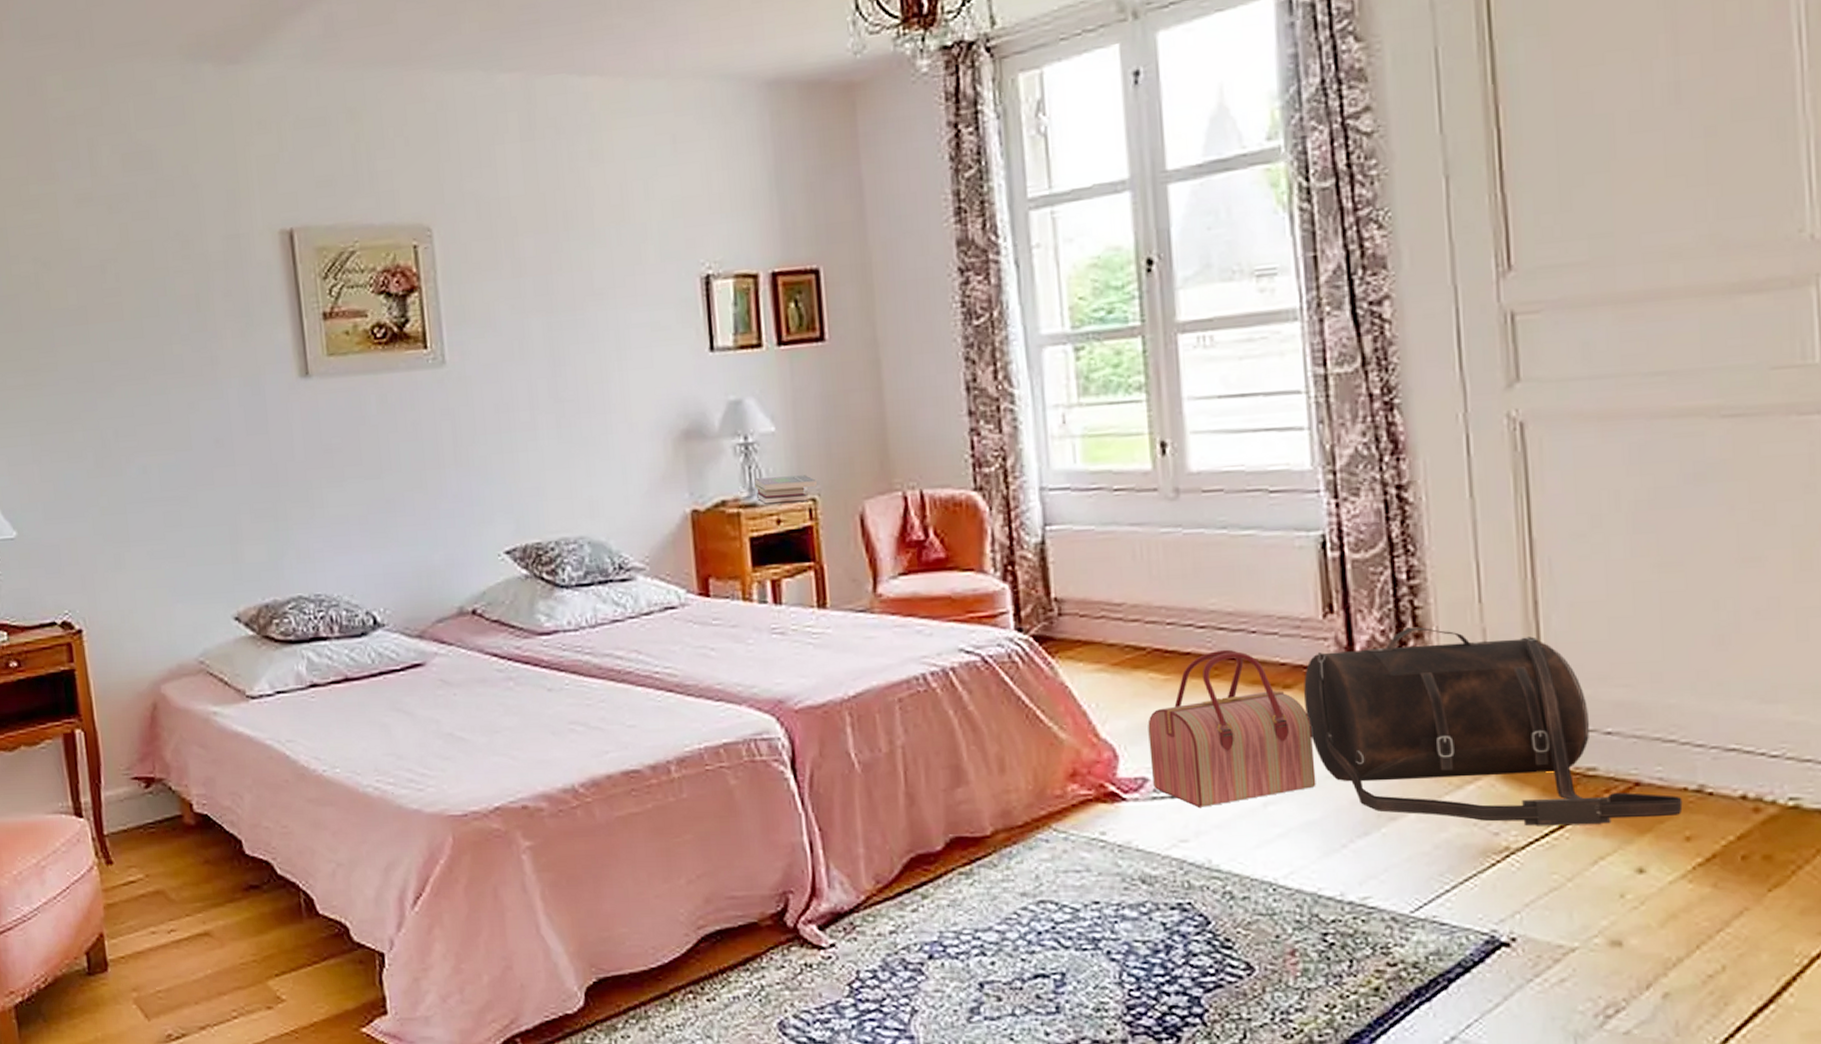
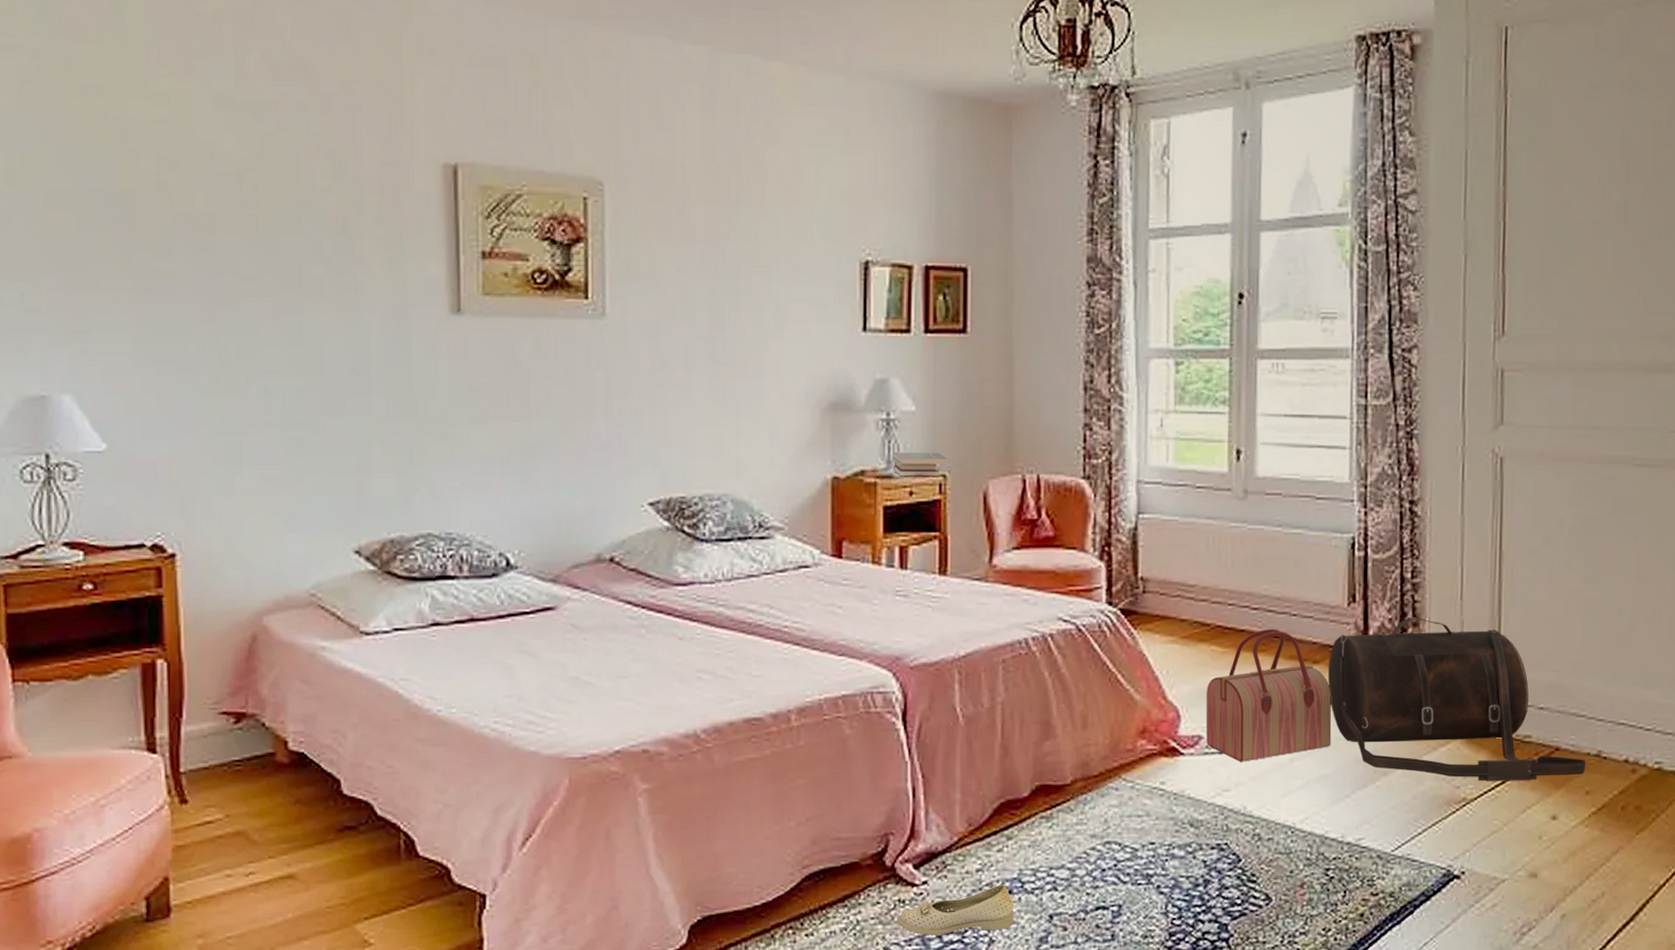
shoe: none [805,948,939,1003] -> present [897,884,1014,936]

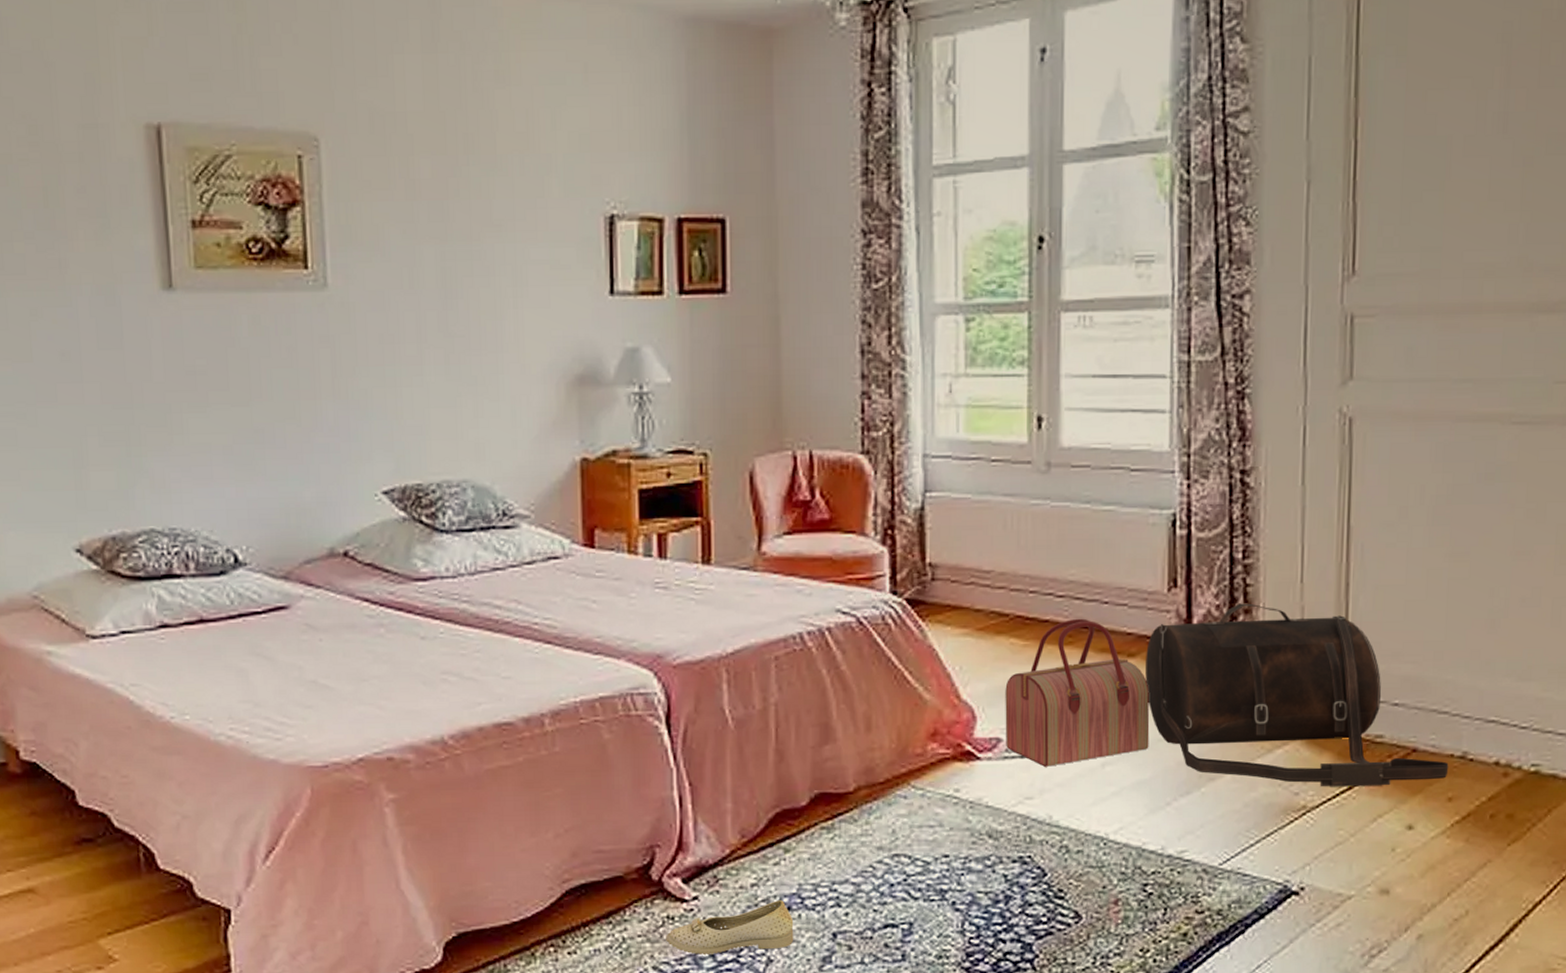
books: present [893,452,949,478] -> none [647,429,710,457]

